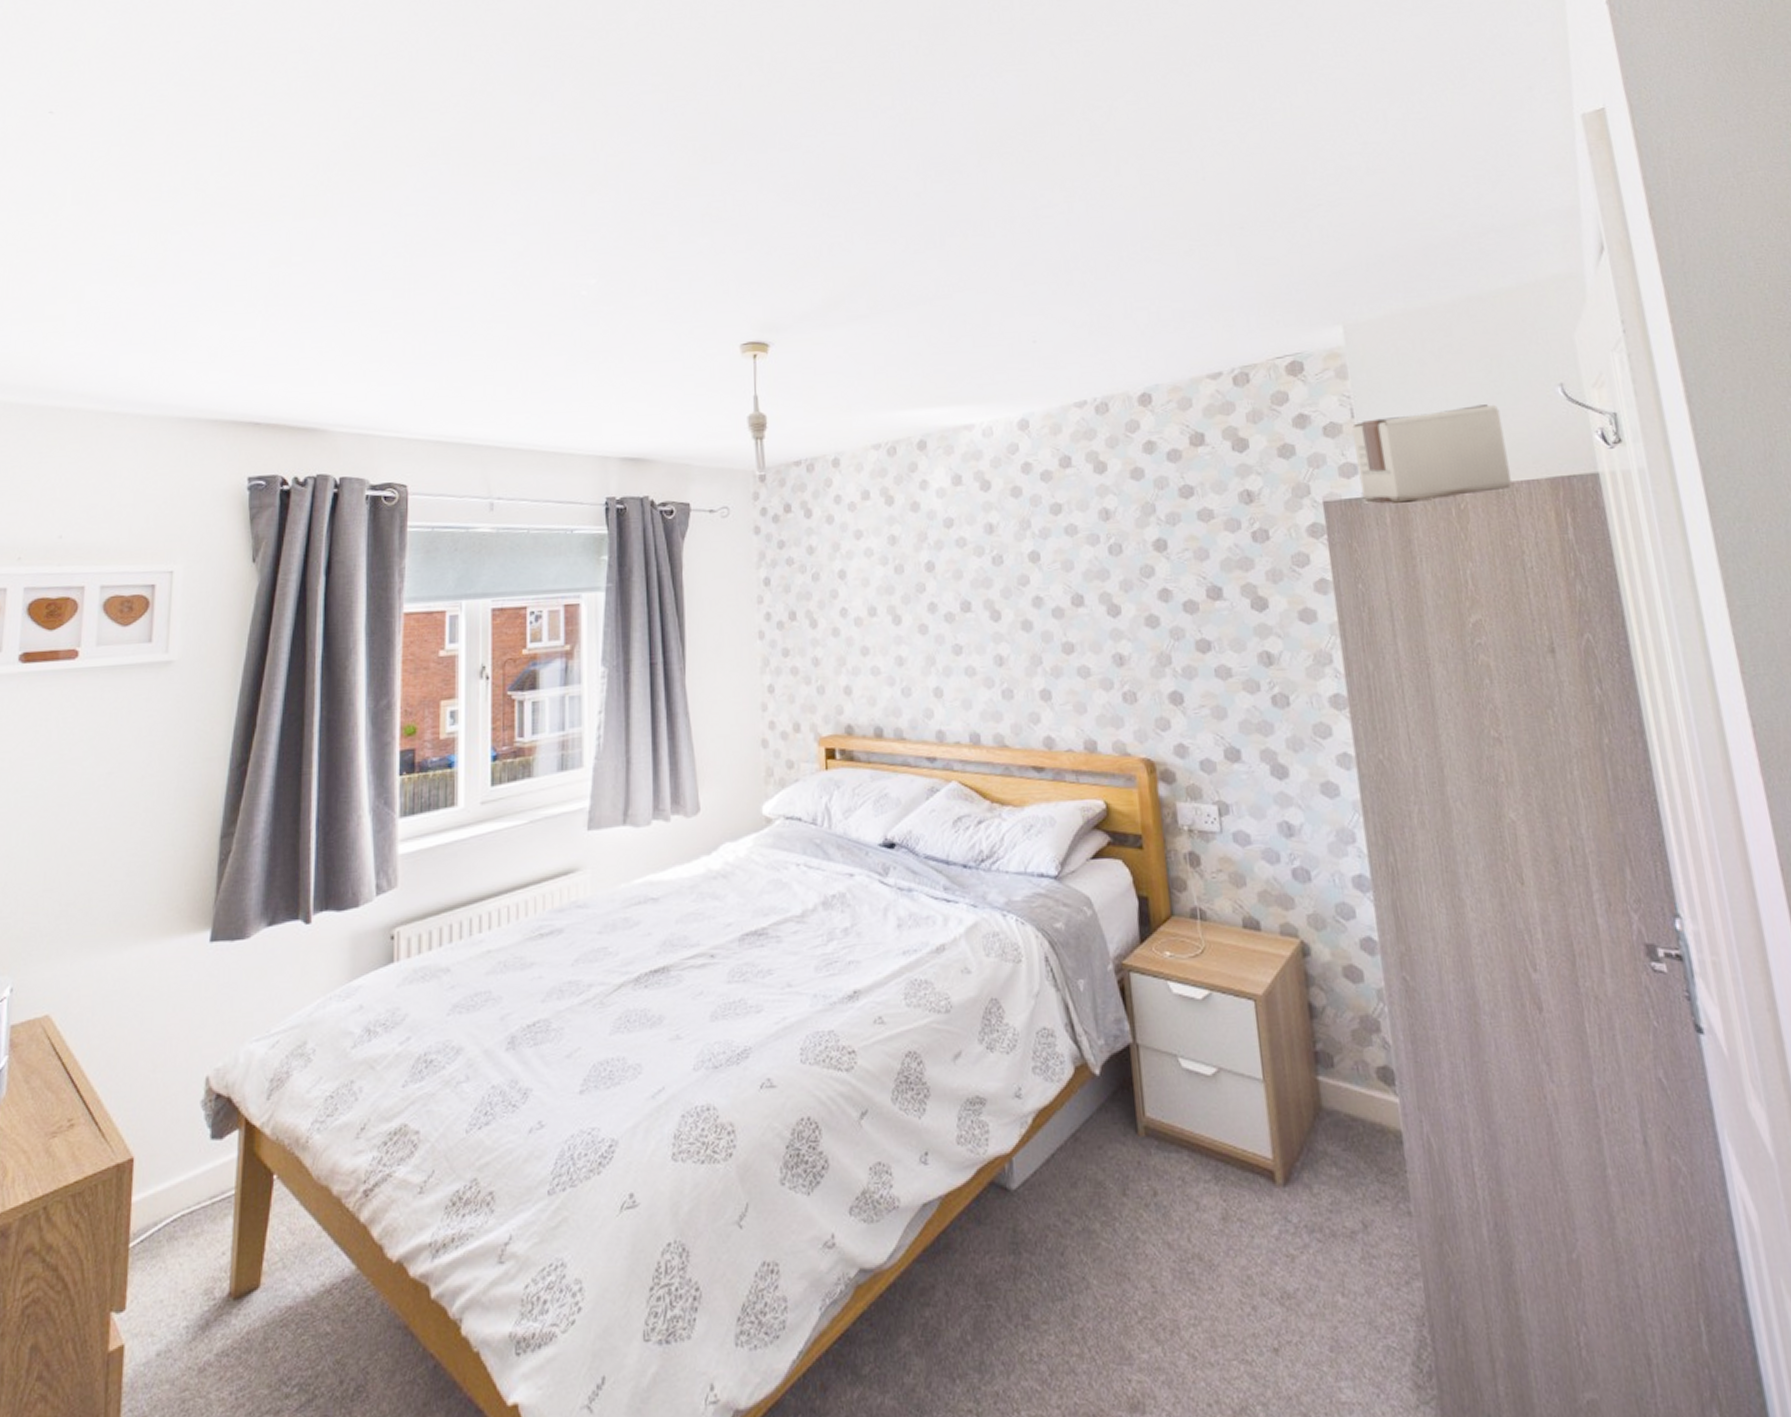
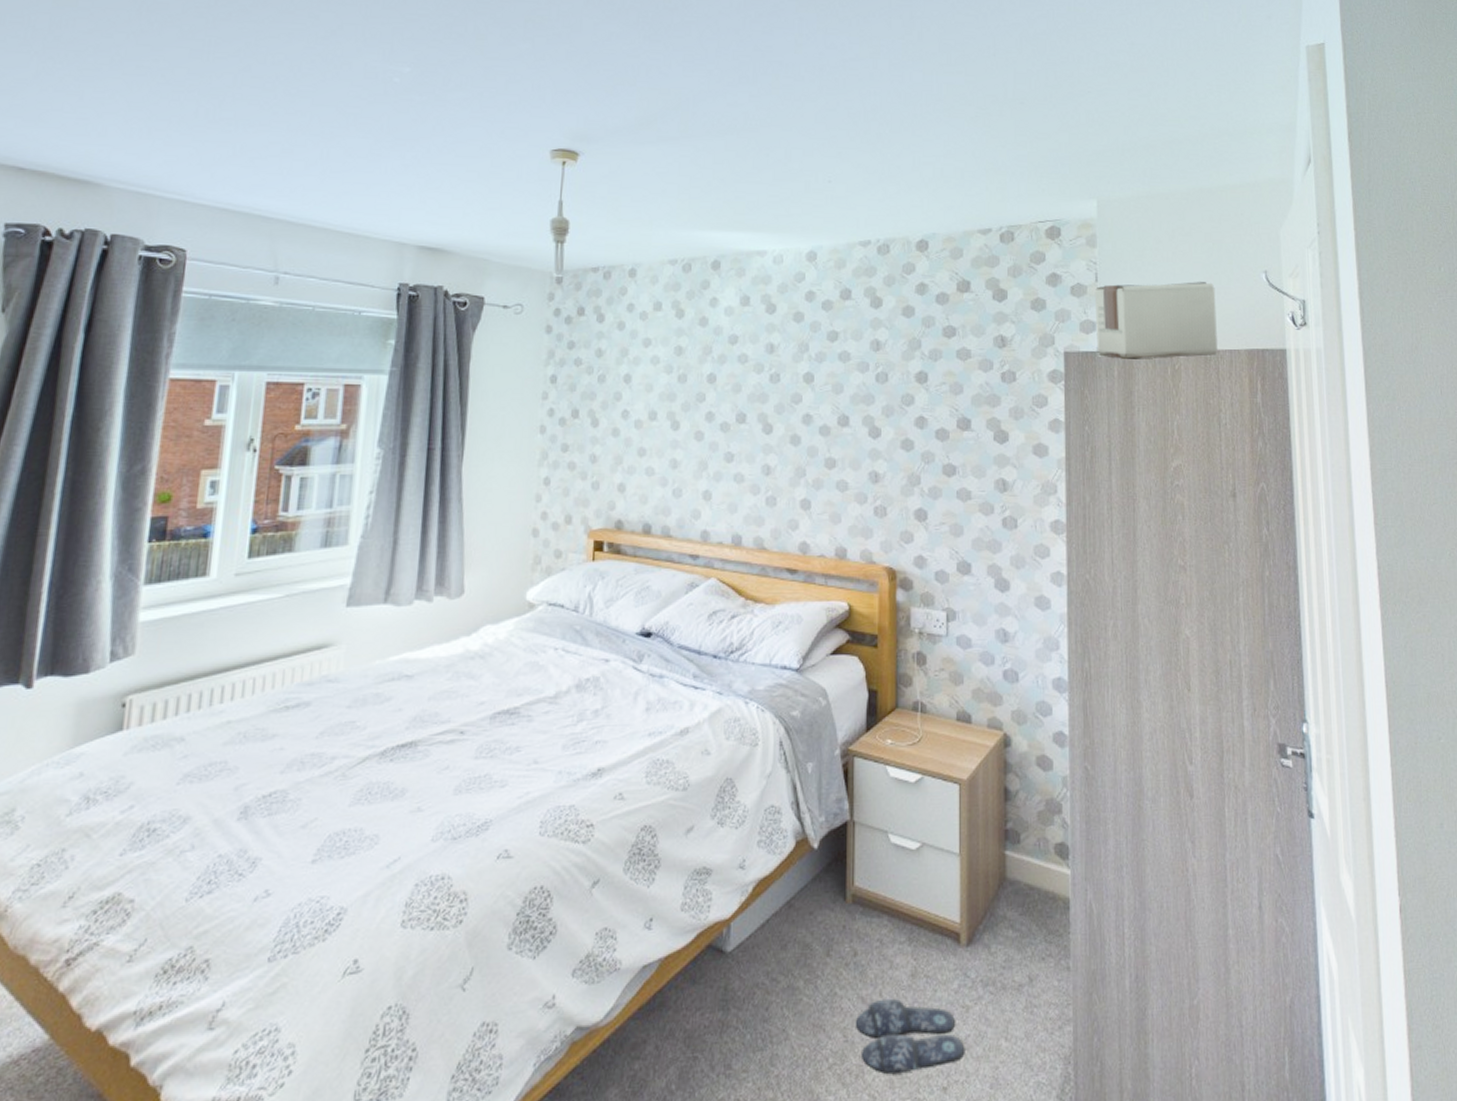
slippers: none [1164,1244,1296,1332] -> present [856,998,965,1075]

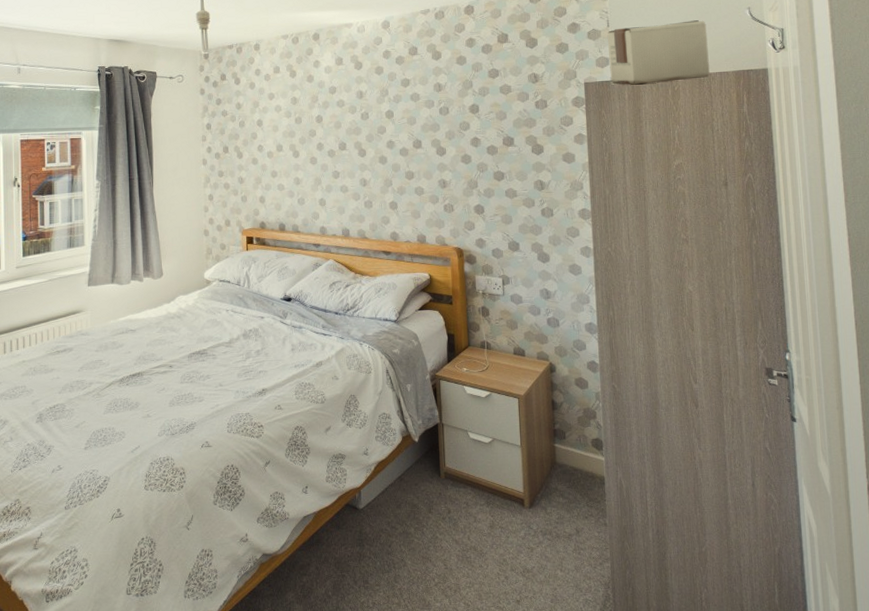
slippers: present [856,998,965,1075] -> none [452,541,532,591]

